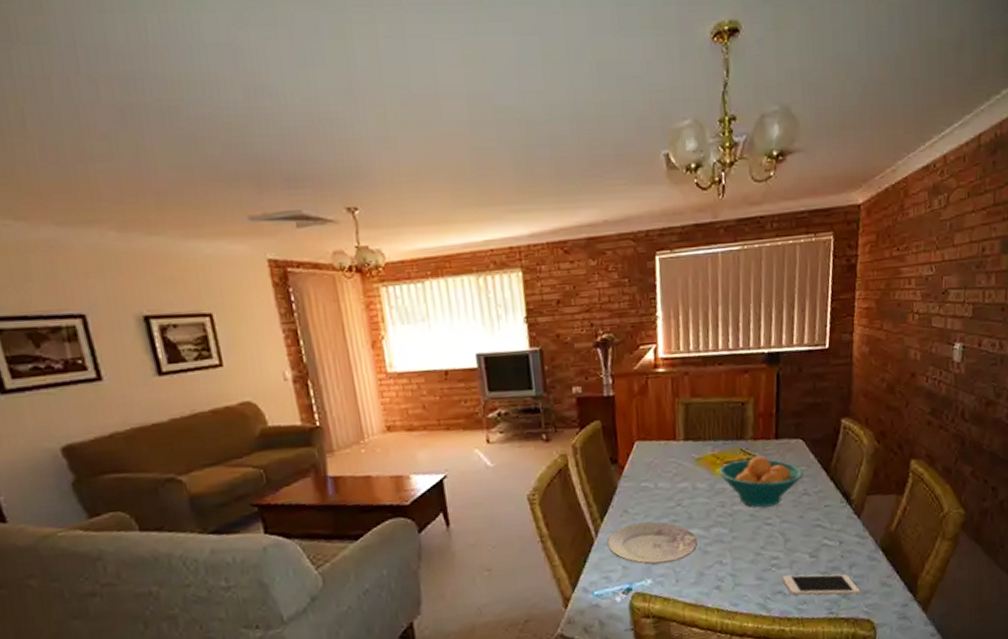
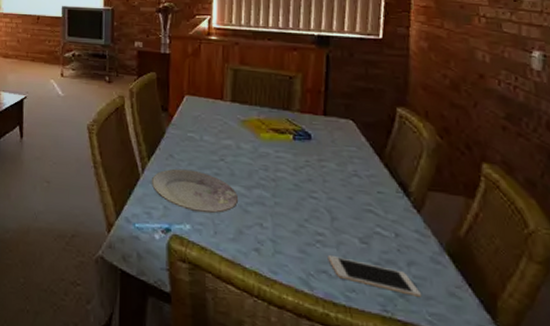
fruit bowl: present [718,455,803,508] -> none [263,128,353,181]

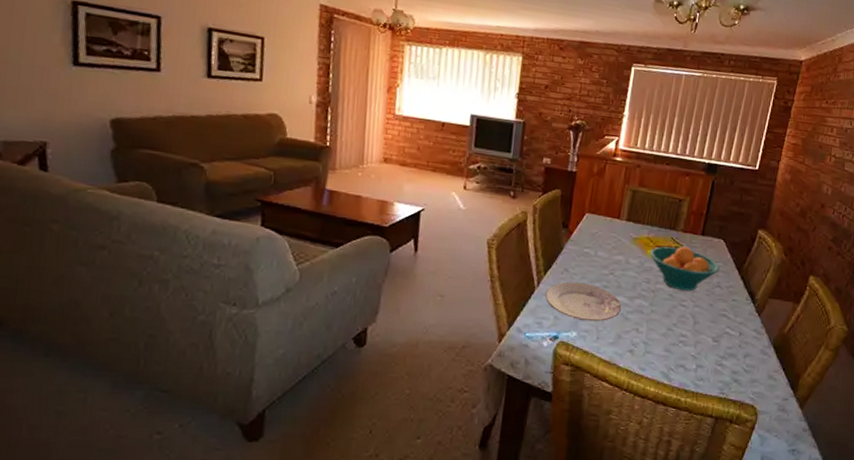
fruit bowl: none [263,128,353,181] -> present [650,246,720,291]
cell phone: present [327,255,422,297] -> none [686,353,750,381]

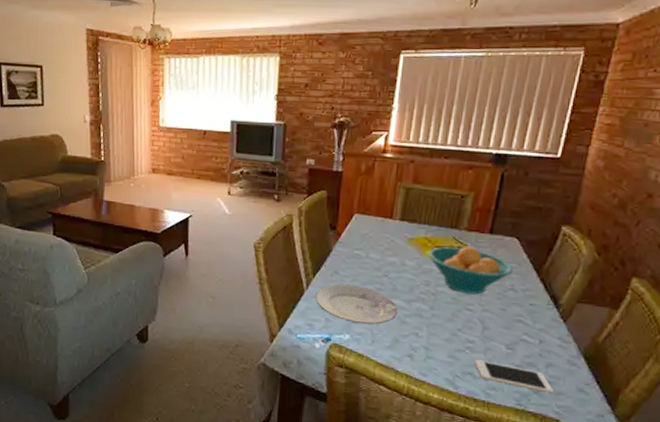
cell phone: none [686,353,750,381] -> present [474,360,555,393]

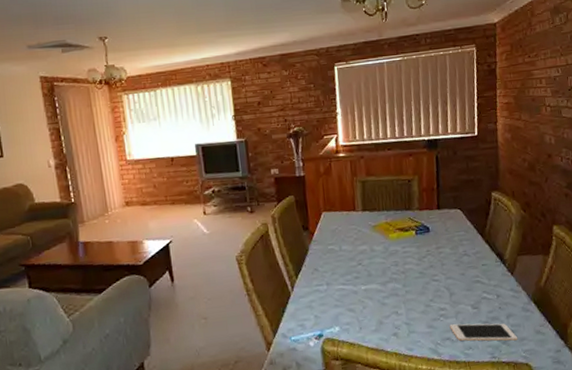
plate: present [314,284,399,325] -> none [301,278,377,314]
fruit bowl: present [428,246,513,295] -> none [391,223,463,266]

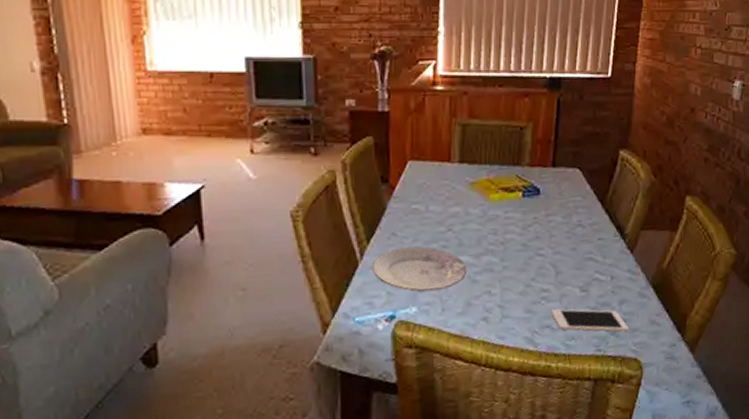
plate: none [301,278,377,314] -> present [371,246,468,292]

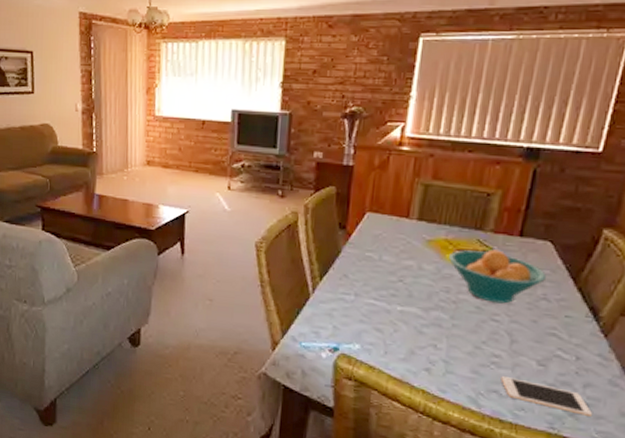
plate: present [371,246,468,292] -> none [321,289,415,334]
fruit bowl: none [493,183,578,237] -> present [449,249,546,304]

